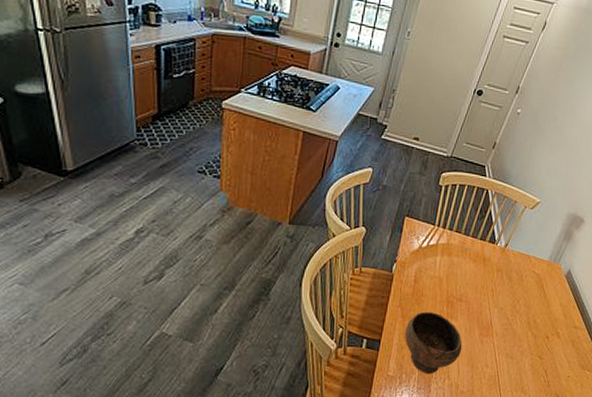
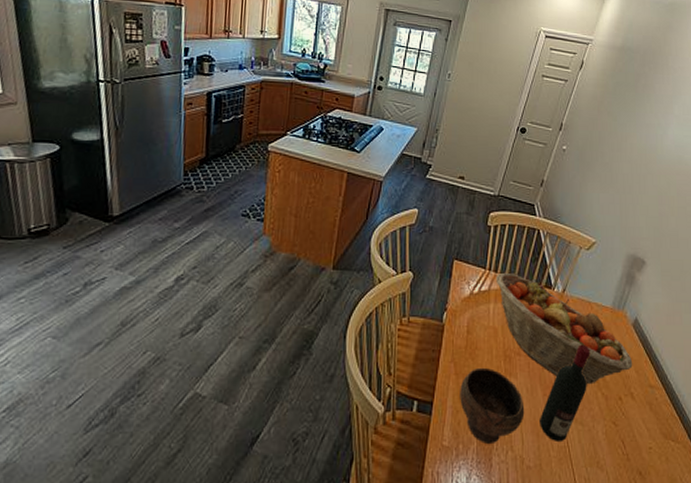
fruit basket: none [443,228,562,326] -> present [495,272,633,385]
wine bottle: none [475,292,525,372] -> present [540,344,590,441]

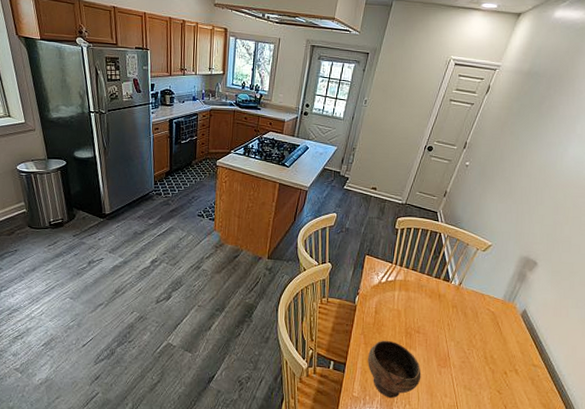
fruit basket: present [495,272,633,385] -> none [400,267,519,360]
wine bottle: present [540,344,590,441] -> none [434,327,481,401]

